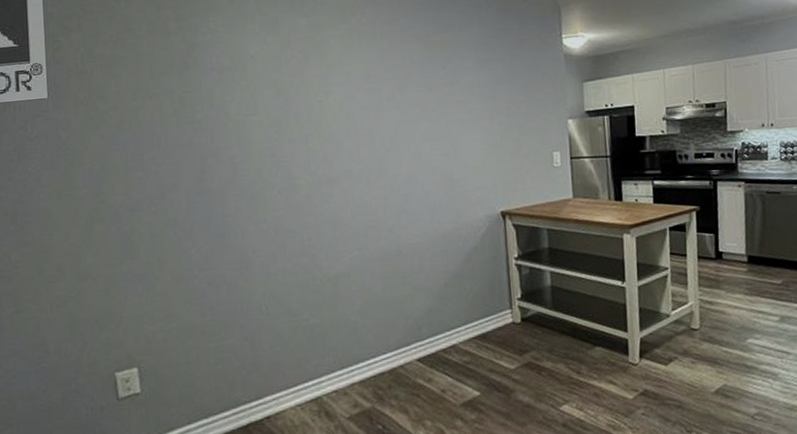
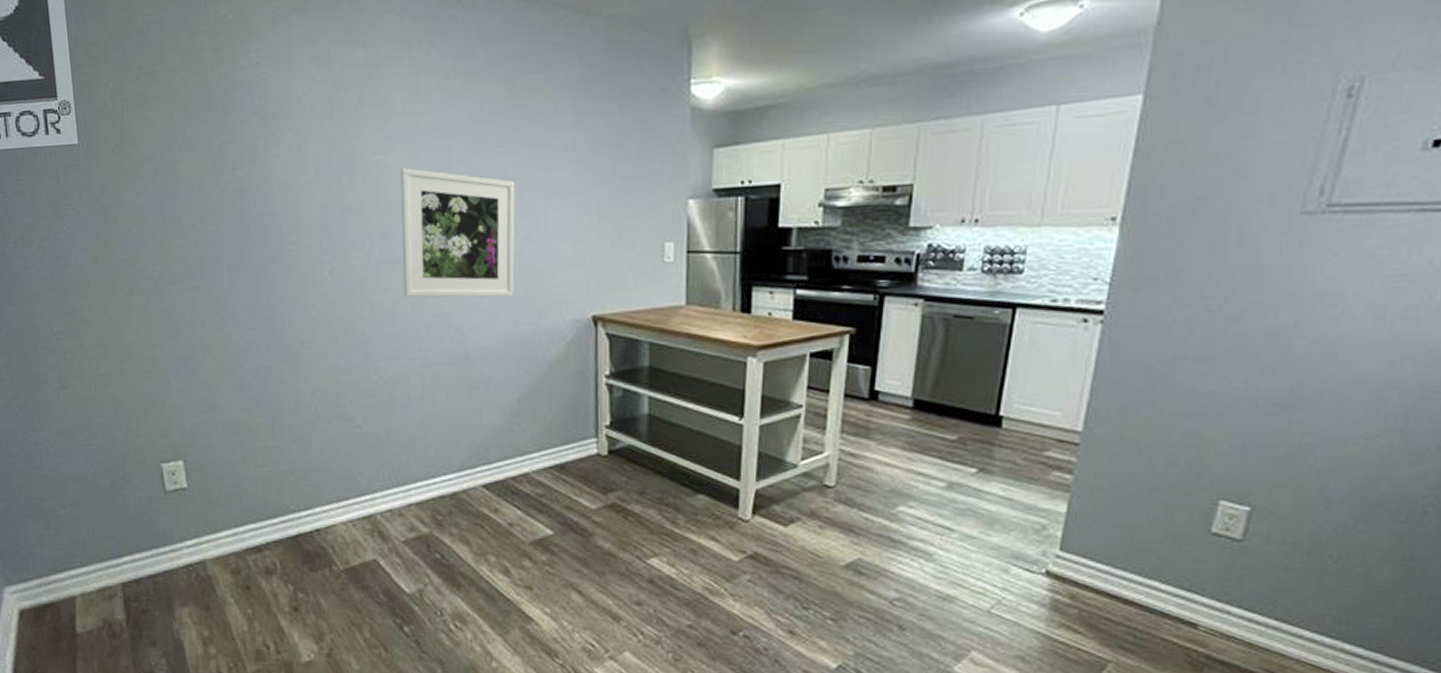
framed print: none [339,106,437,207] -> present [400,168,515,298]

